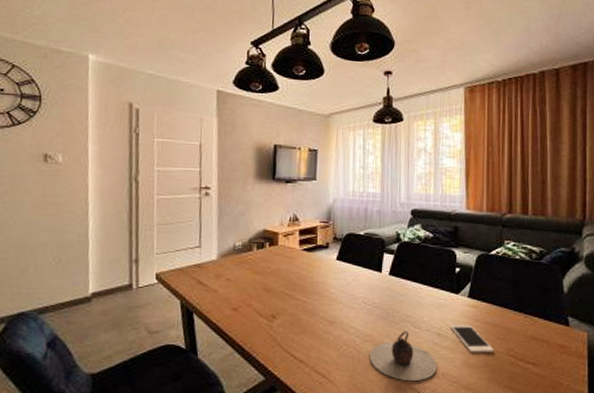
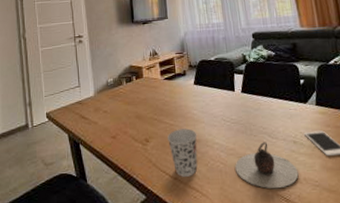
cup: none [297,308,332,361] -> present [167,128,198,177]

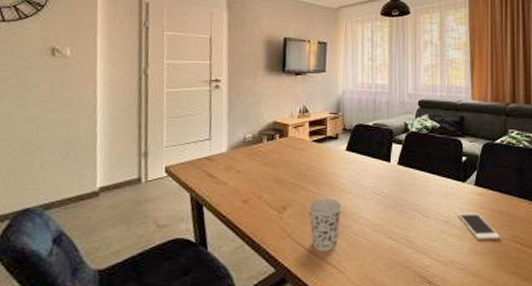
teapot: present [235,142,299,189] -> none [379,220,445,270]

